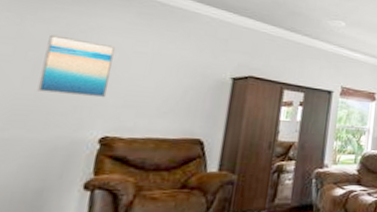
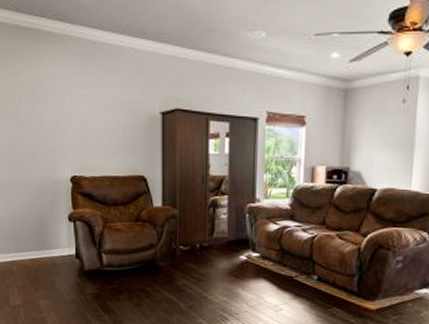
wall art: present [37,34,116,98] -> none [19,86,68,141]

